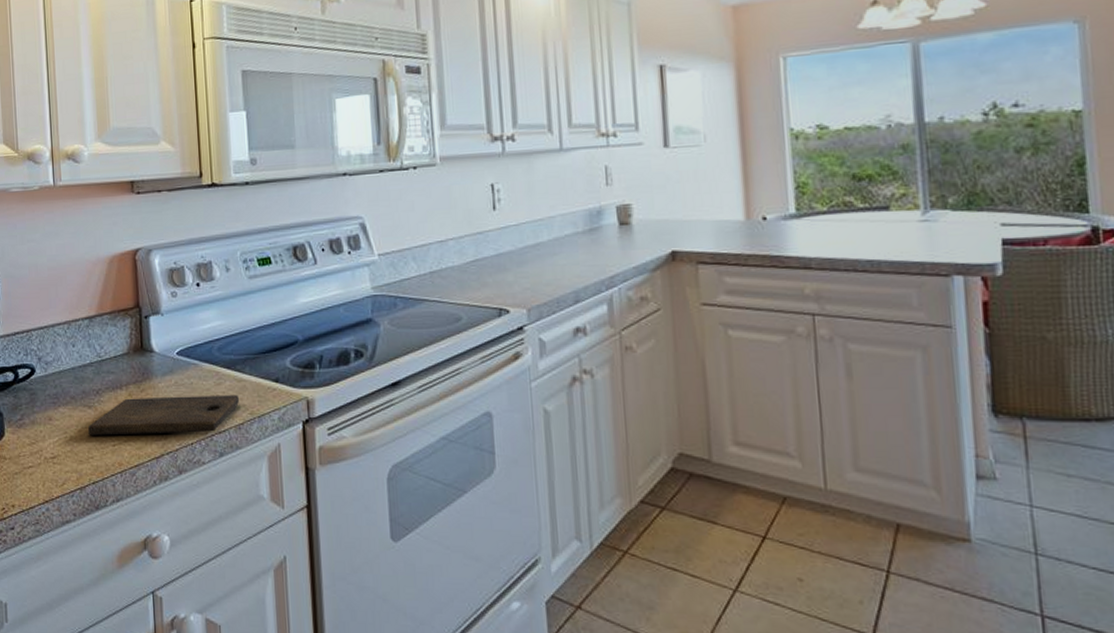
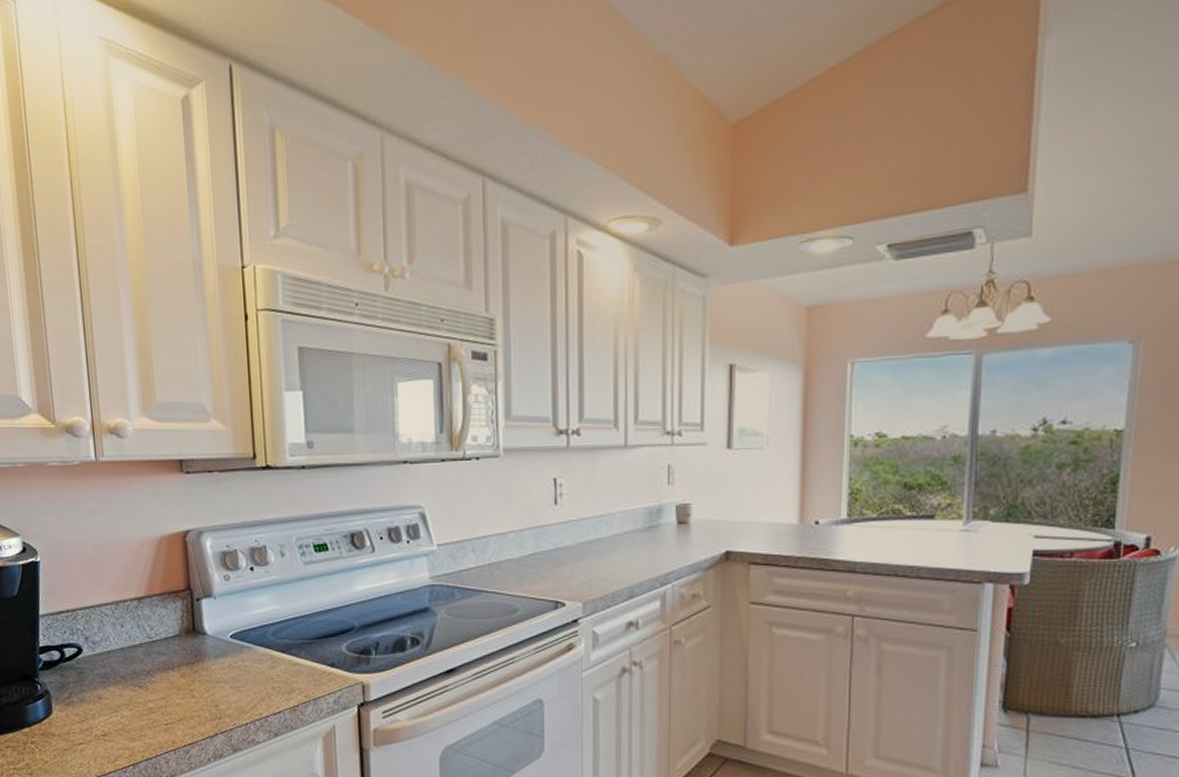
cutting board: present [88,394,239,436] -> none [140,677,294,715]

